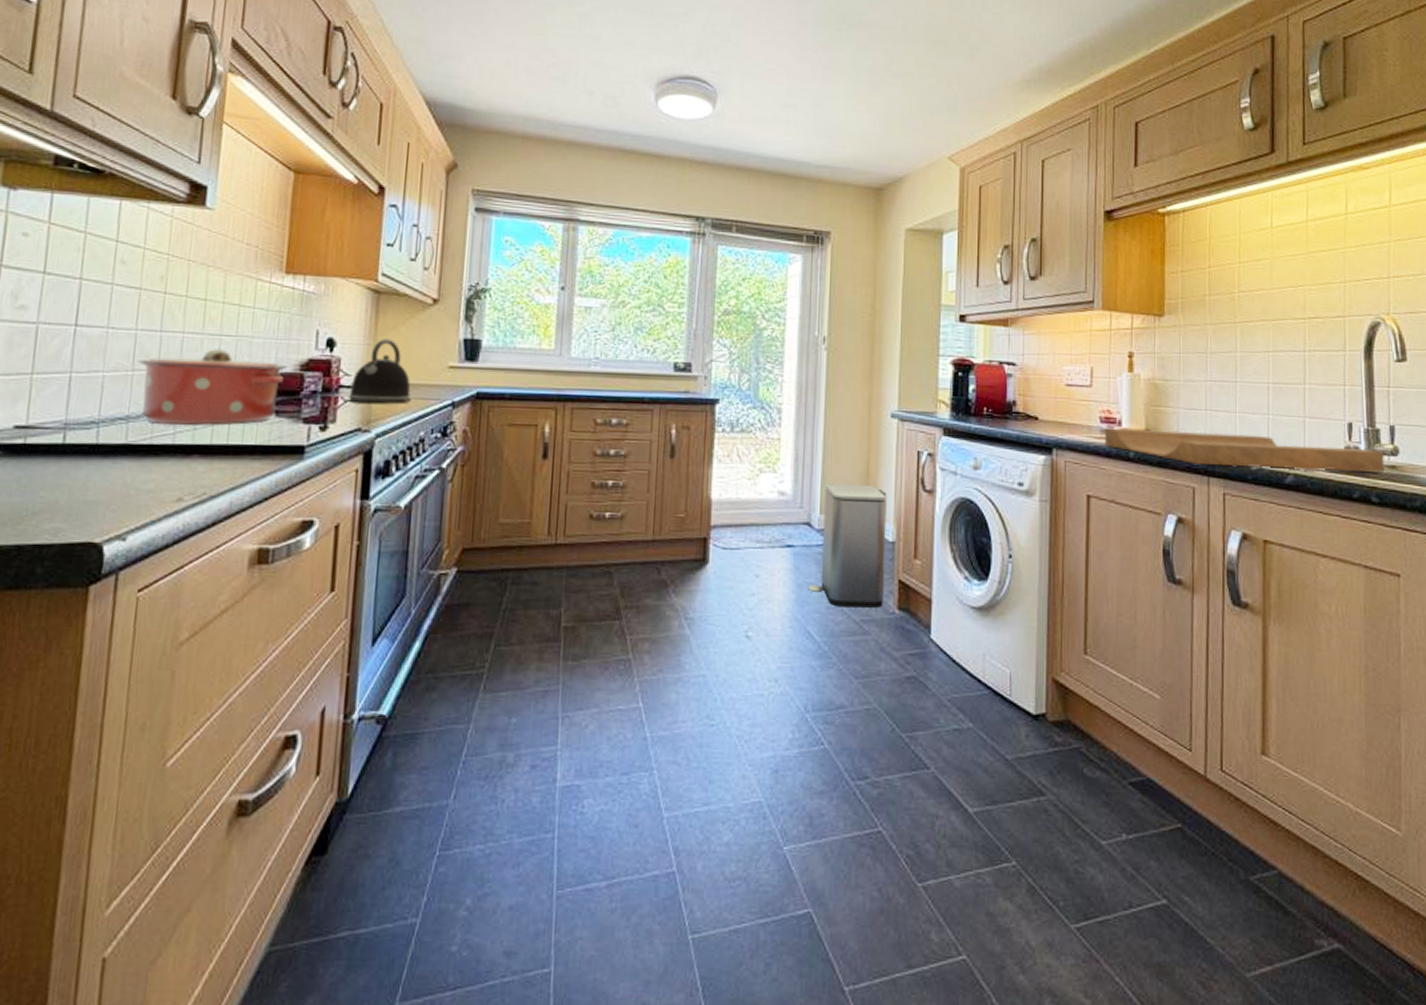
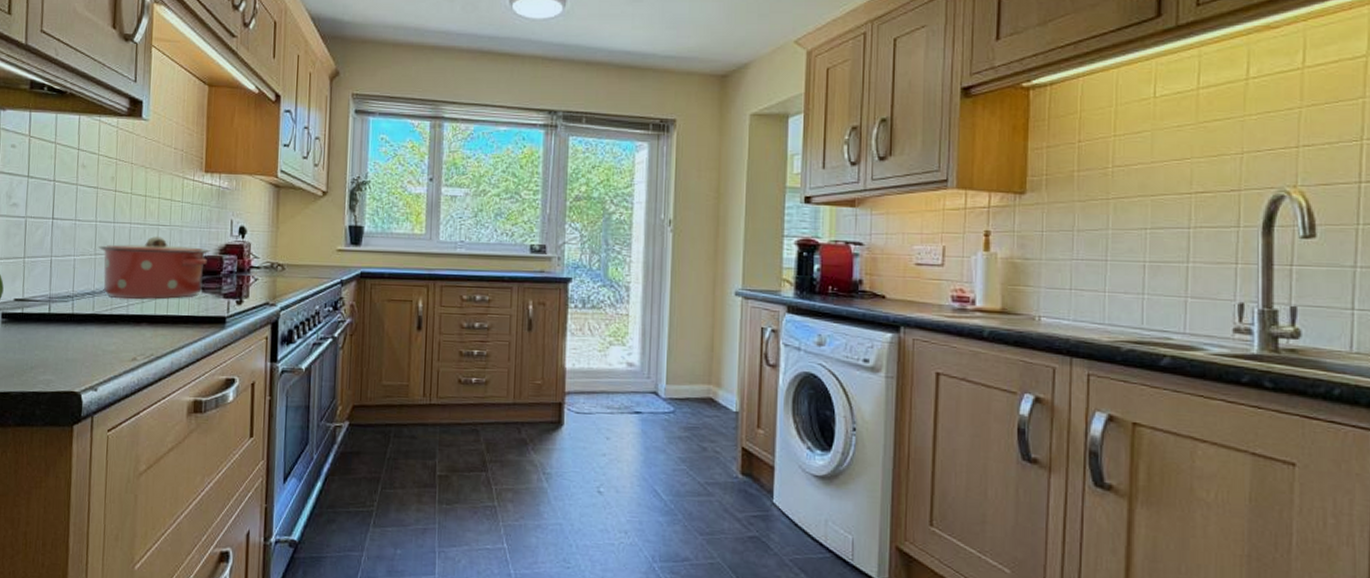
kettle: present [348,338,411,405] -> none [258,226,307,283]
pedal bin: present [808,483,887,608] -> none [655,356,731,472]
cutting board: present [1104,429,1385,472] -> none [955,308,1282,356]

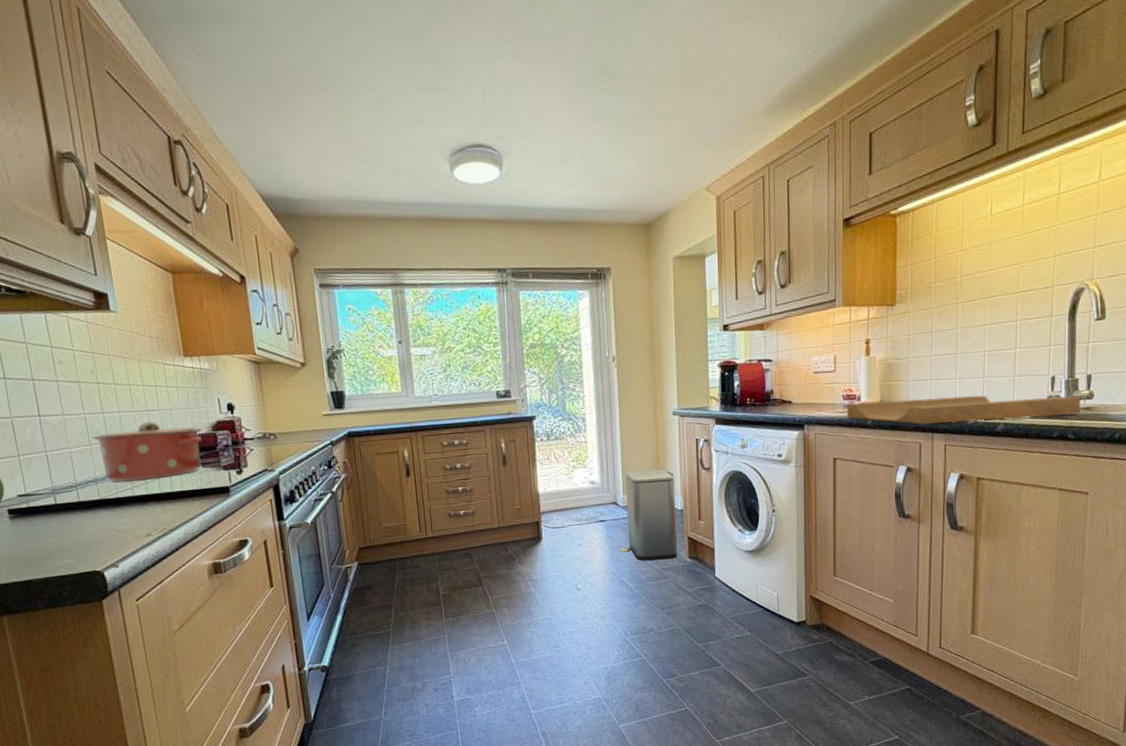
pedal bin: none [655,356,731,472] -> present [619,469,678,561]
cutting board: none [955,308,1282,356] -> present [846,395,1081,425]

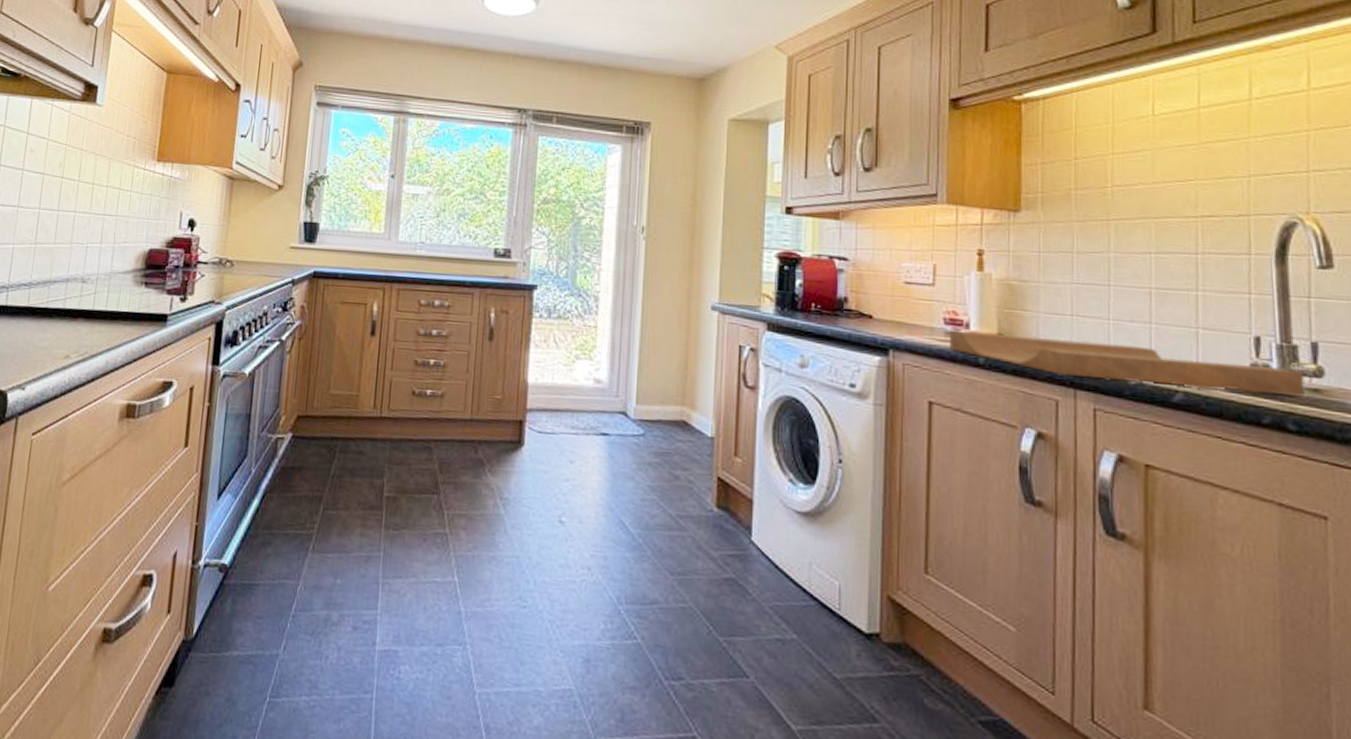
casserole: present [92,421,203,482] -> none [39,226,157,294]
pedal bin: present [619,469,678,561] -> none [623,373,706,504]

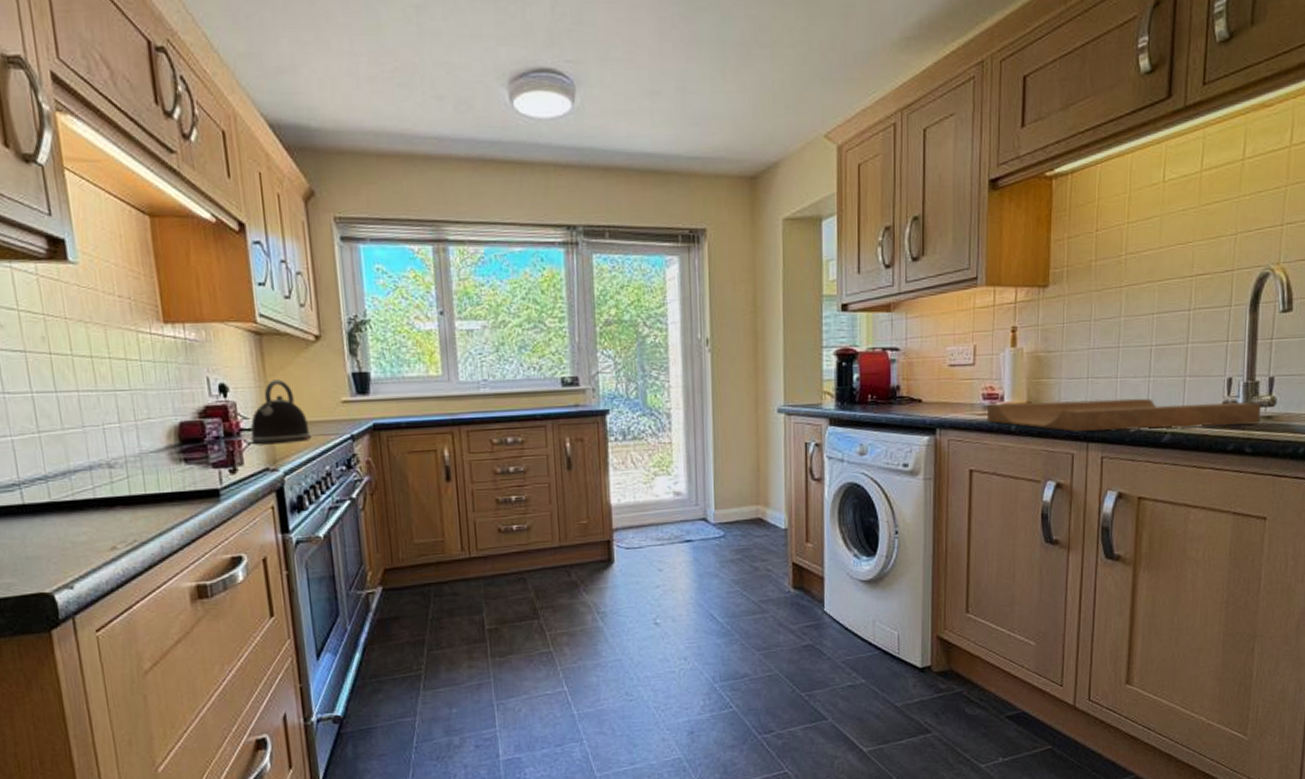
kettle: none [205,220,257,281] -> present [251,379,311,445]

